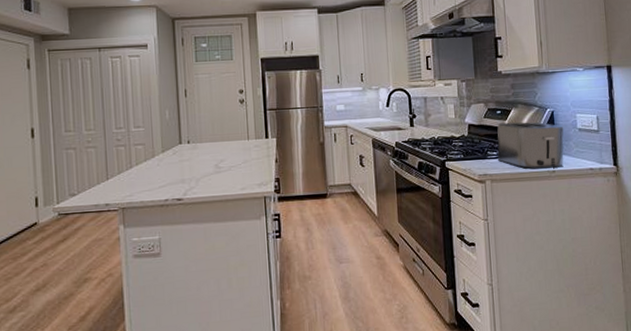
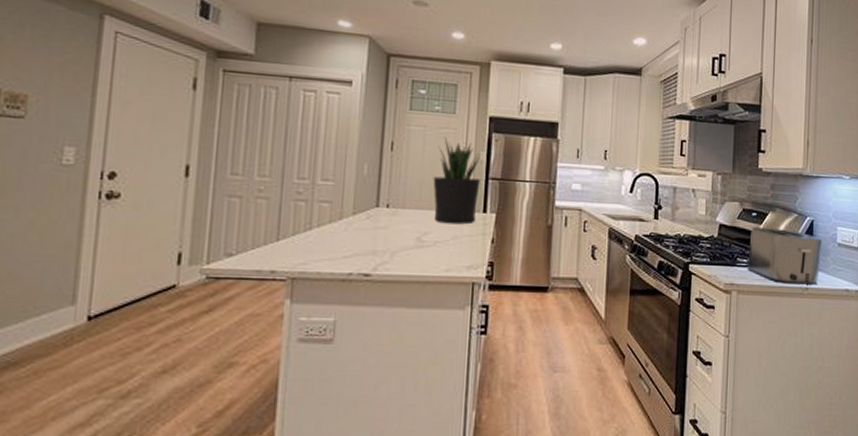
planter: none [221,80,261,152] -> present [433,137,481,225]

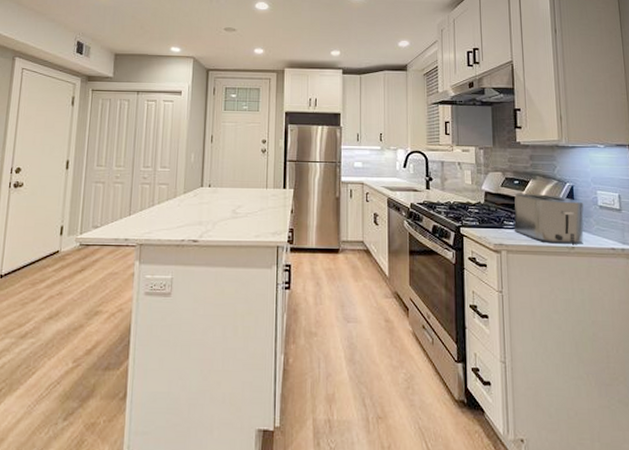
planter: present [433,137,481,225] -> none [243,129,280,199]

